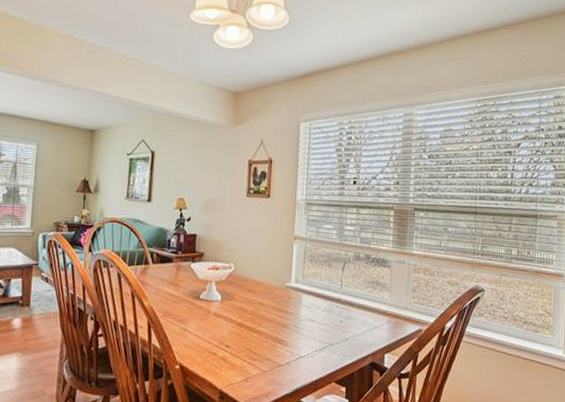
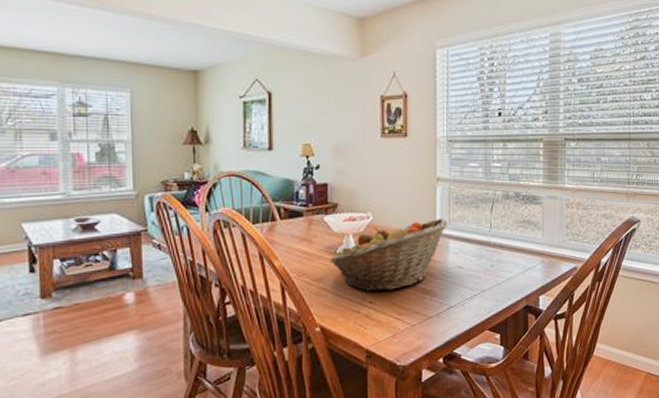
fruit basket: none [193,273,303,336] -> present [329,218,449,291]

